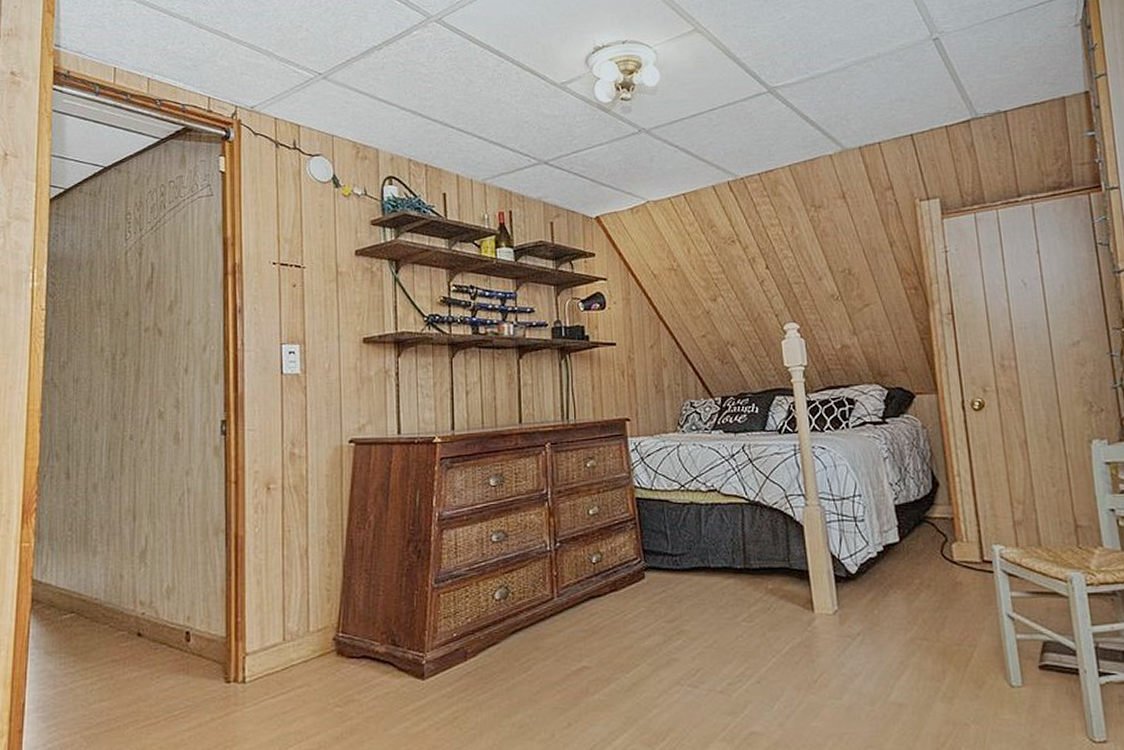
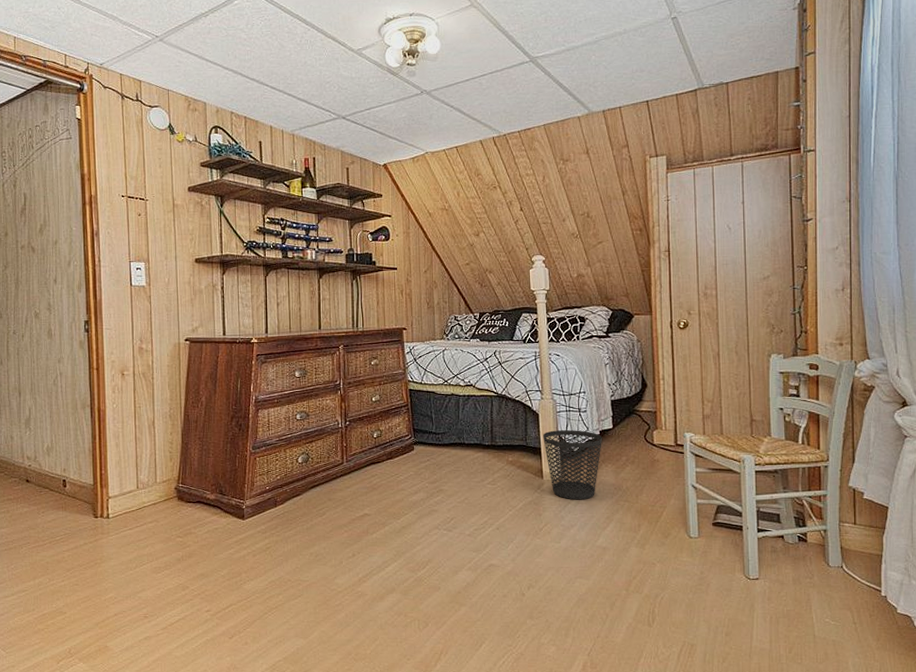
wastebasket: none [811,545,888,640] -> present [543,430,603,500]

